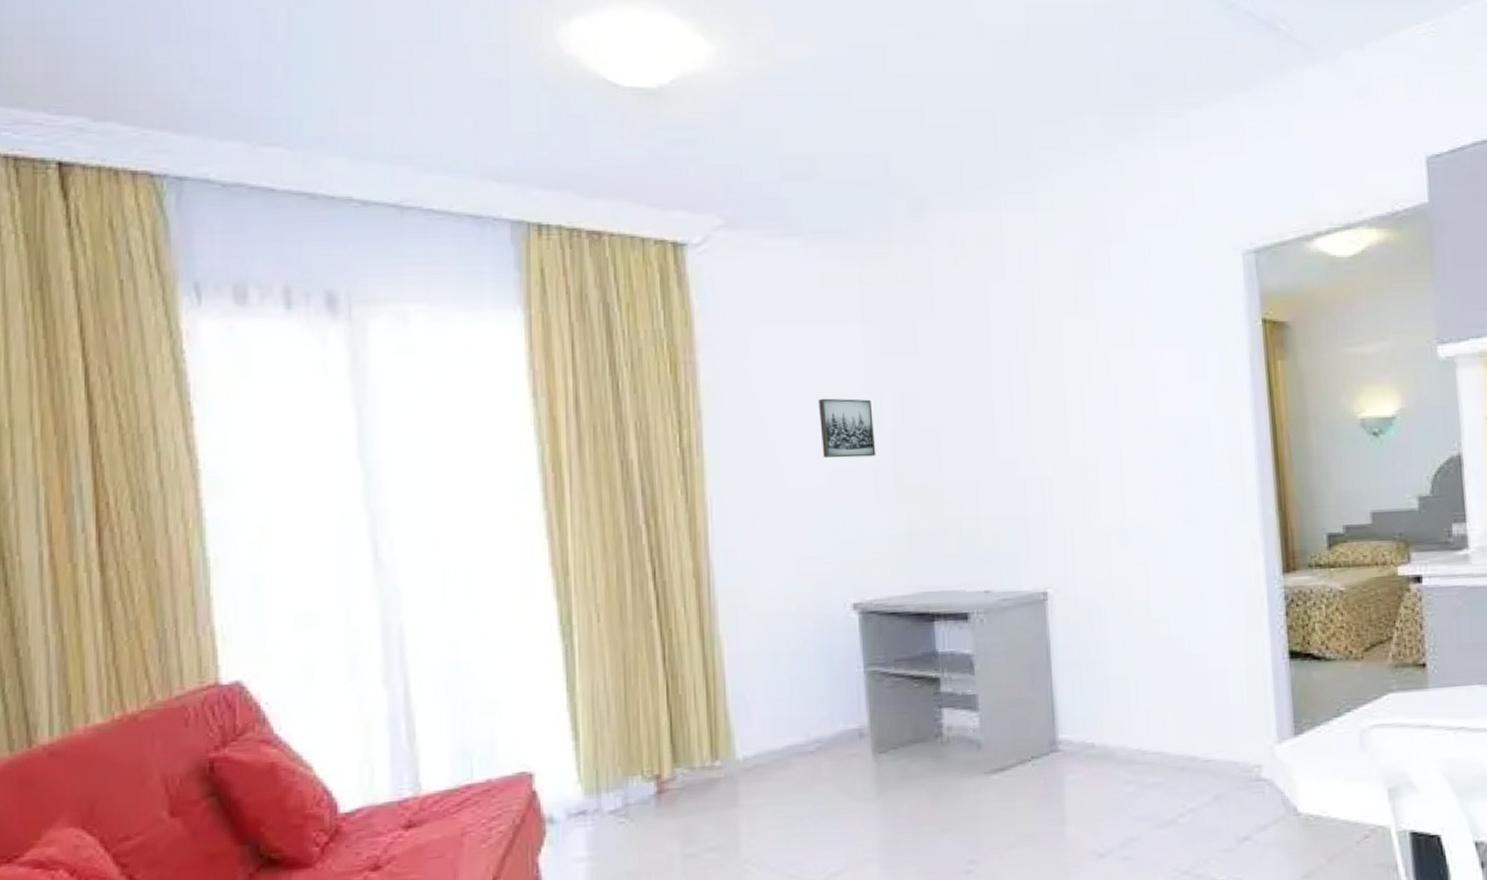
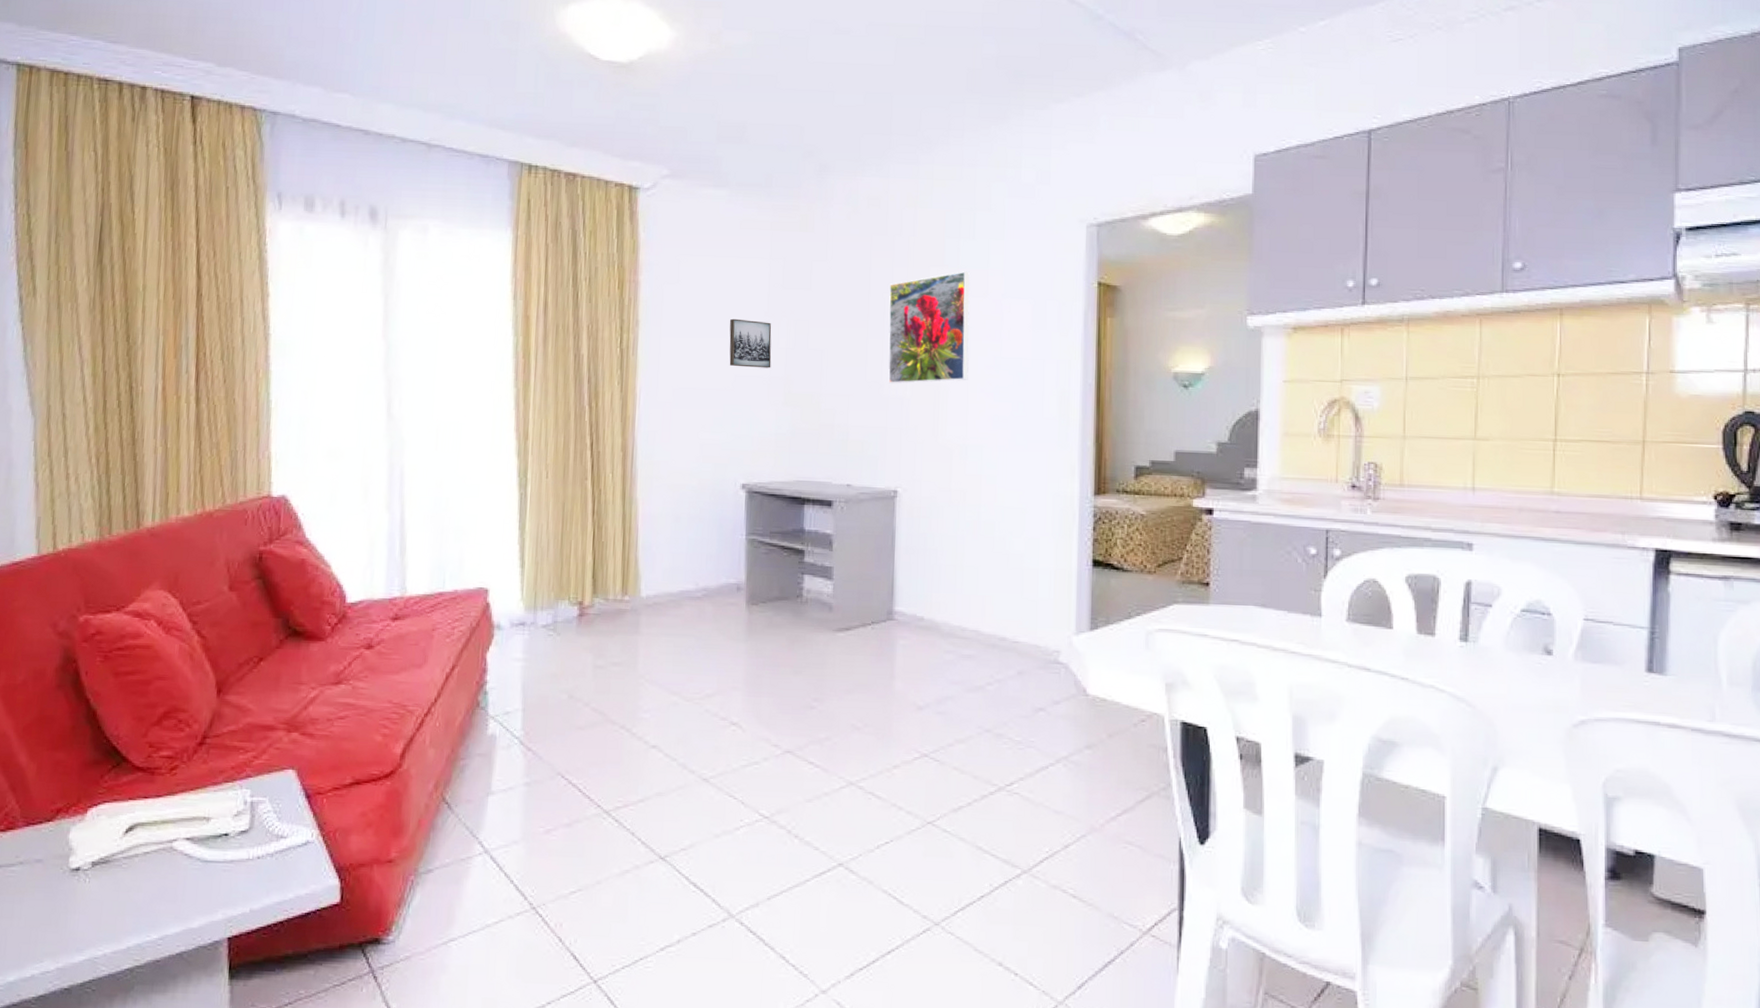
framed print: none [1014,318,1120,462] -> present [888,271,970,384]

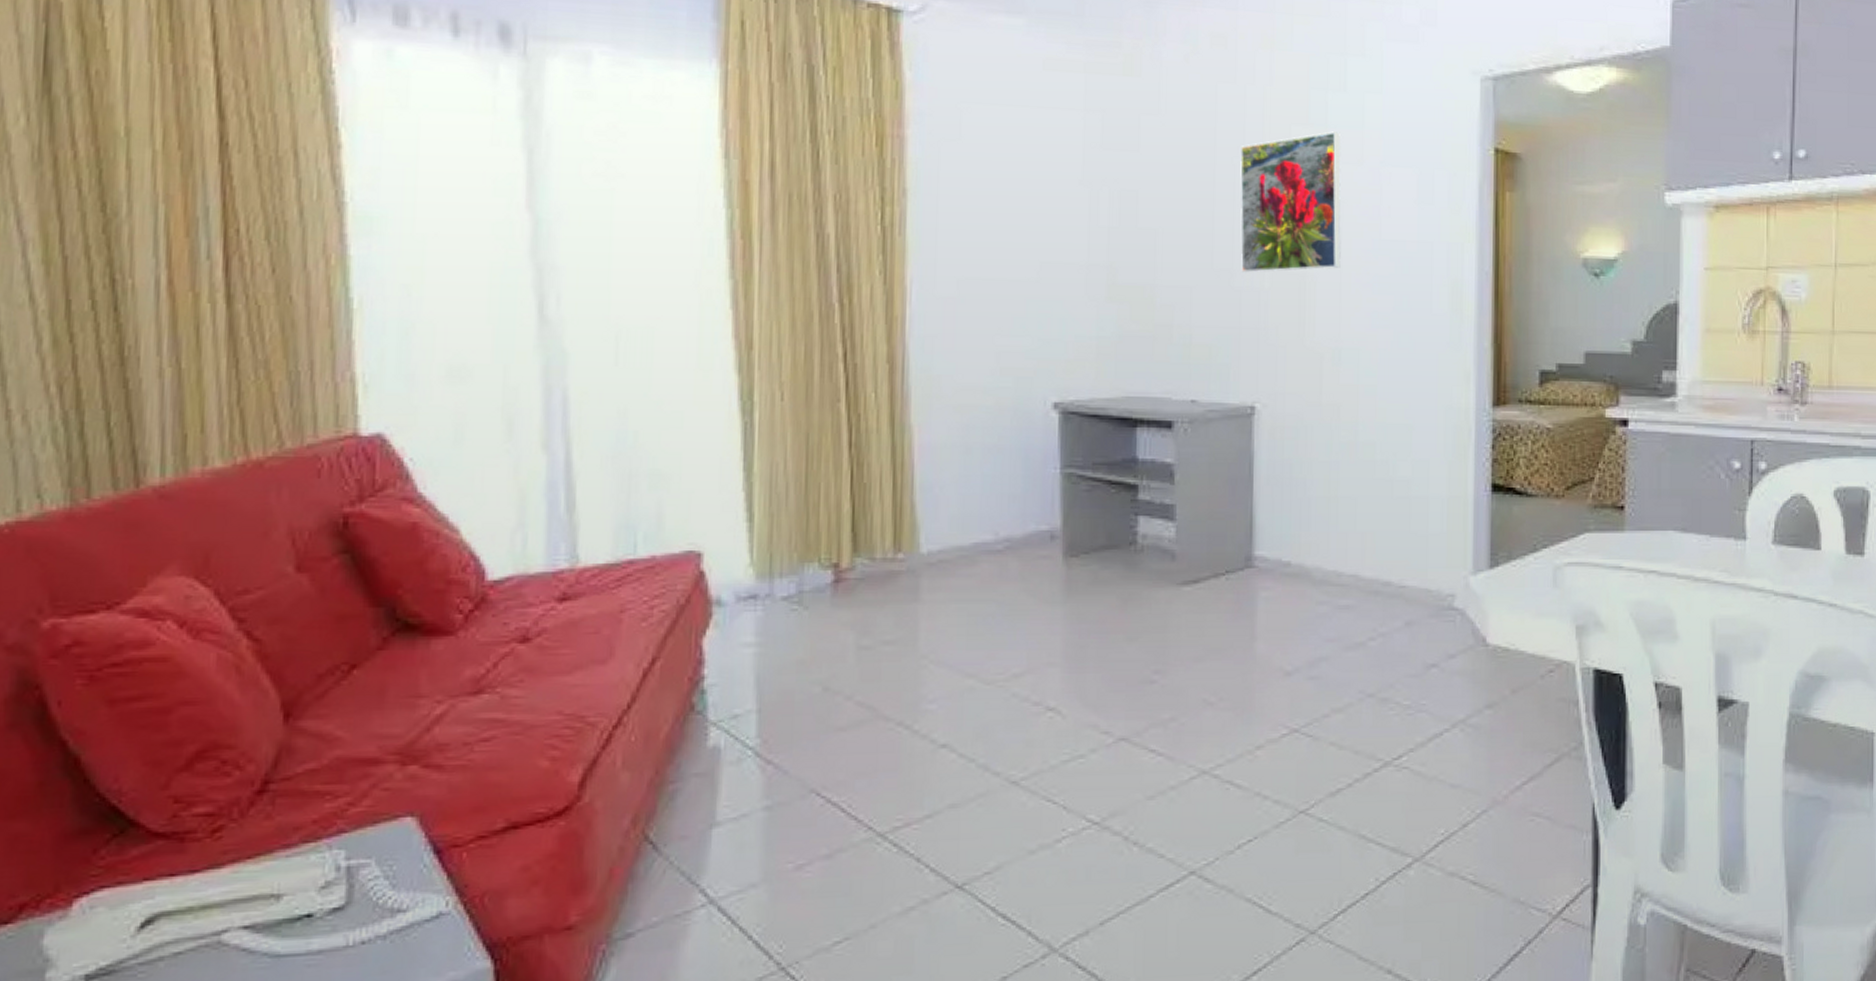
wall art: present [729,318,772,368] -> none [1031,187,1089,253]

